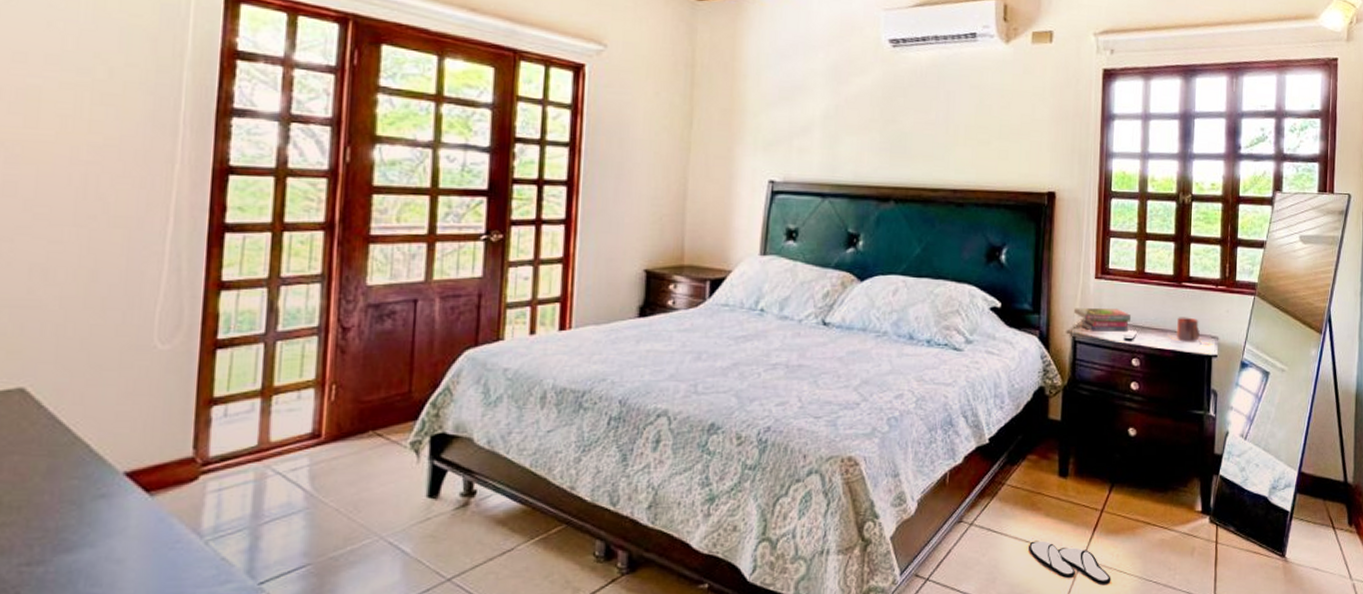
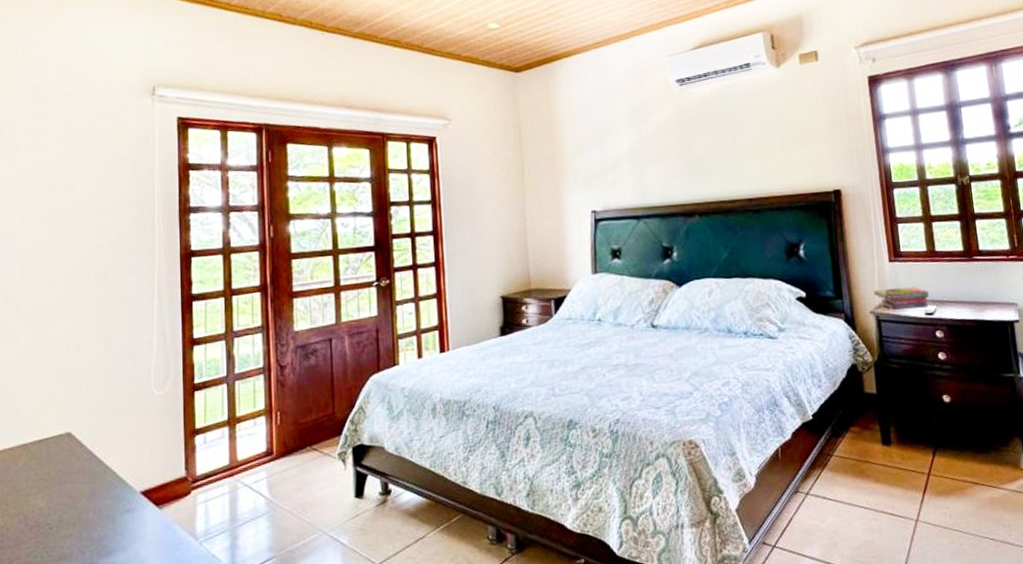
slippers: present [1029,540,1111,584] -> none [864,505,948,544]
mug: present [1176,317,1200,343] -> none [973,287,998,312]

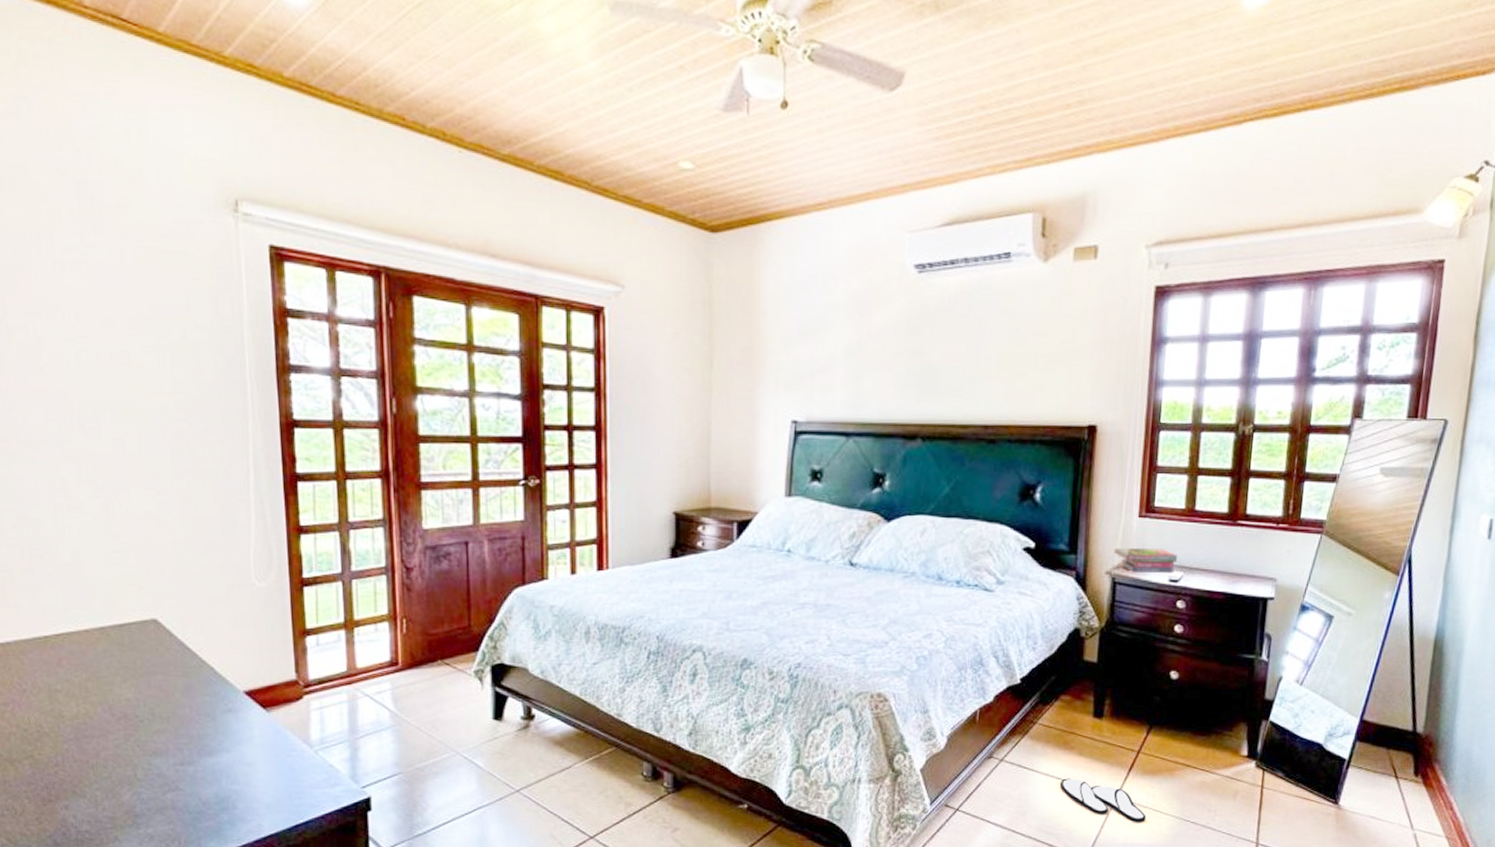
slippers: none [864,505,948,544] -> present [1060,778,1146,822]

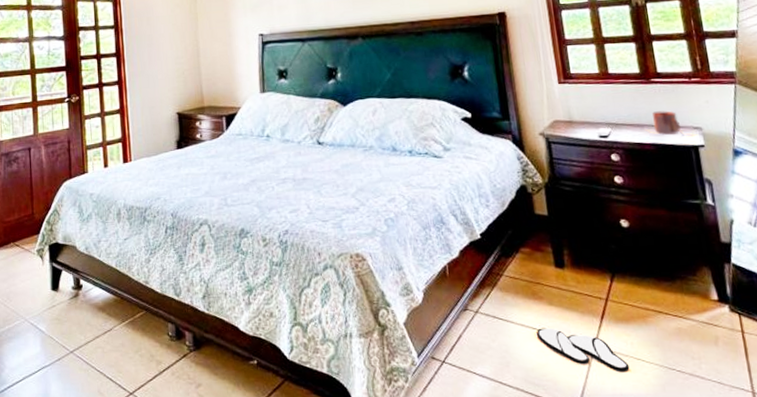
books: present [1113,548,1178,573] -> none [542,109,603,132]
mug: none [1228,557,1255,585] -> present [651,111,681,136]

